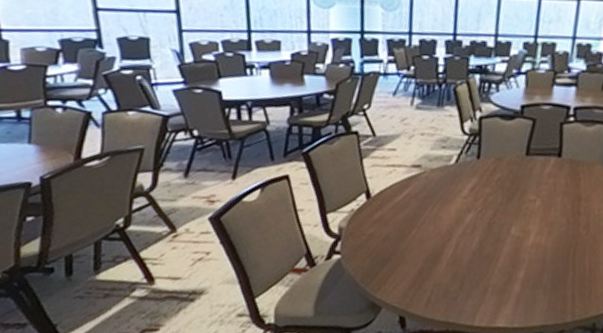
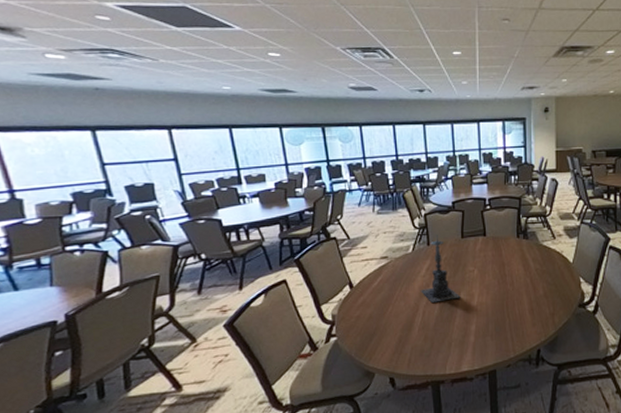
candle holder: none [457,146,511,234] -> present [420,235,461,302]

